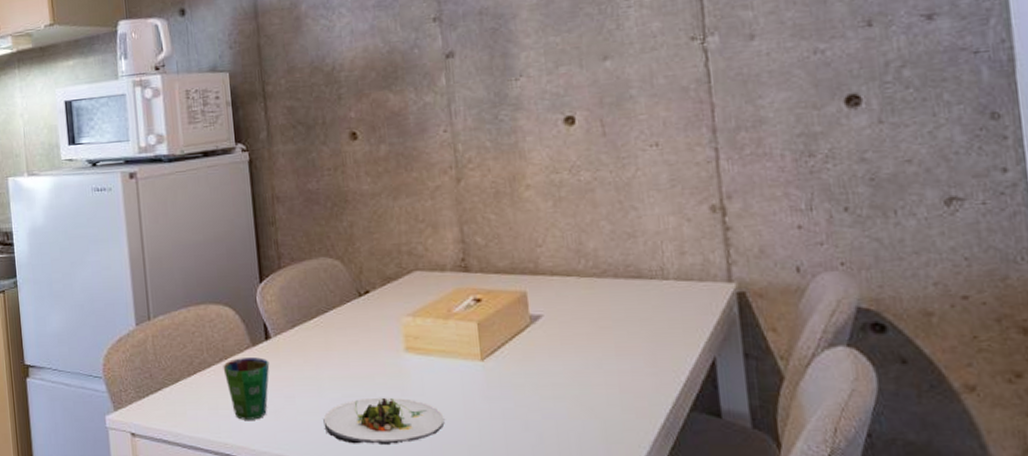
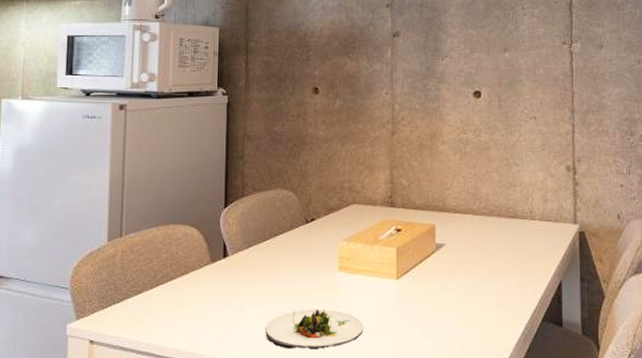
cup: present [223,357,270,420] -> none [183,273,225,328]

